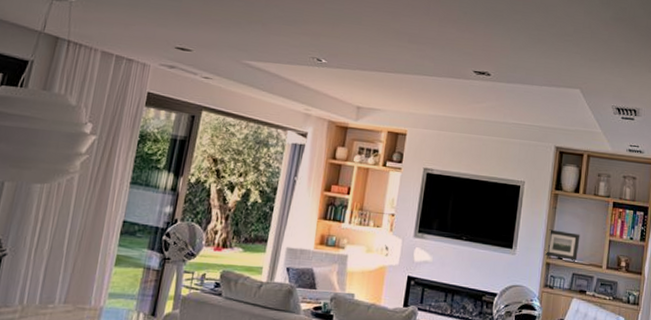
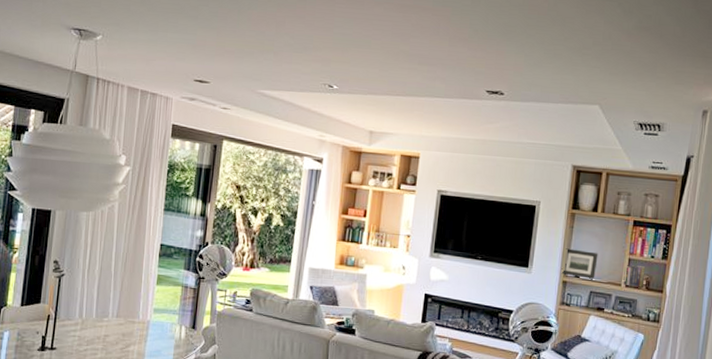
books: none [604,247,625,269] -> present [623,265,646,287]

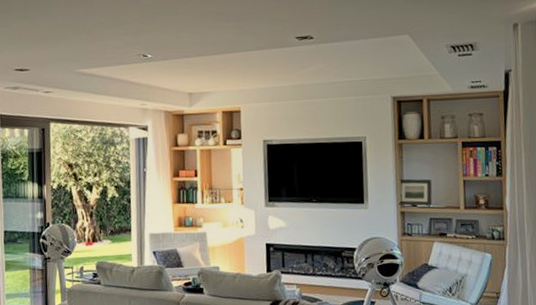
books: present [623,265,646,287] -> none [460,186,482,208]

